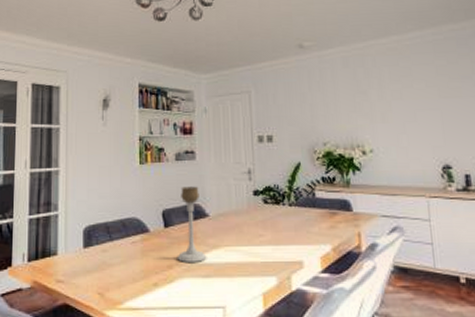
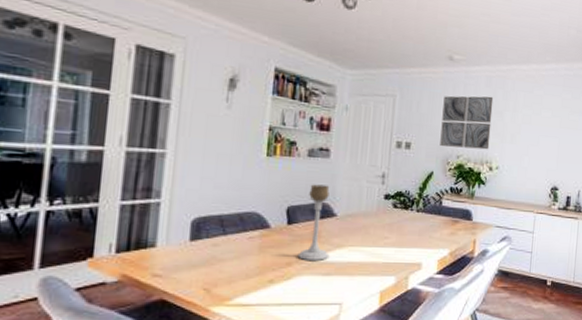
wall art: none [300,77,358,136] -> present [440,95,494,150]

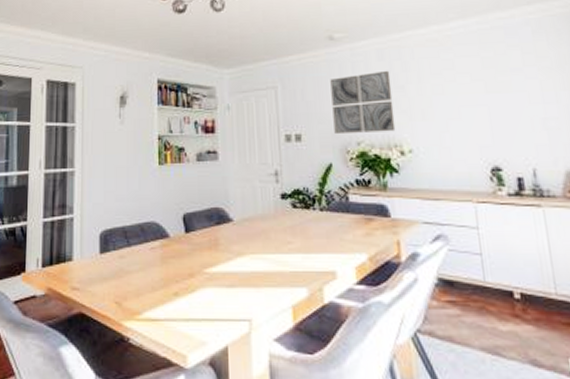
candle holder: present [297,184,330,260] -> none [198,189,231,271]

